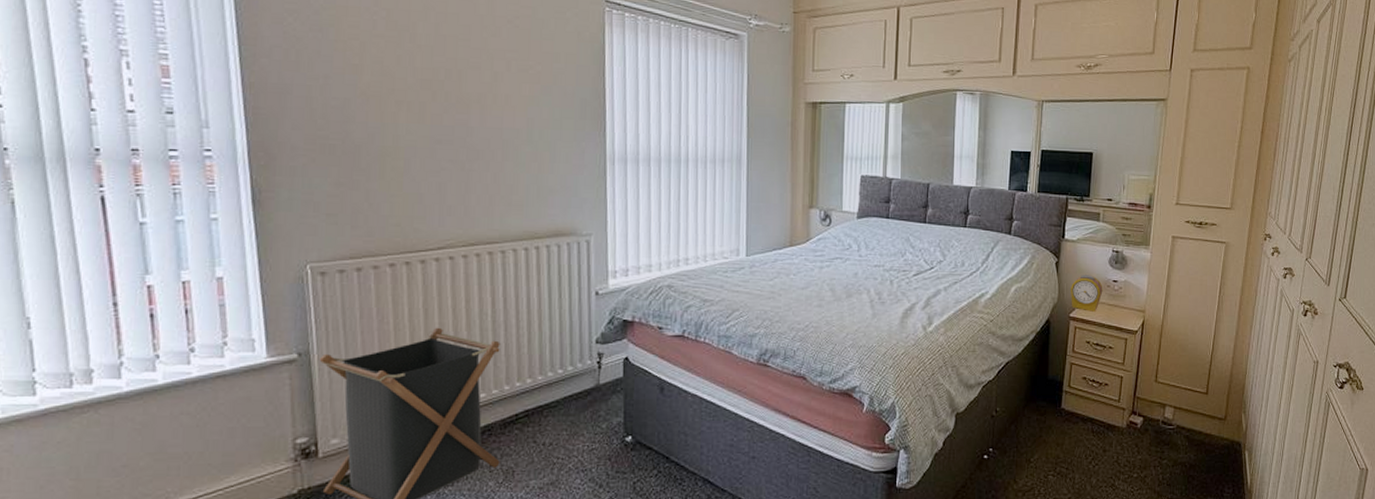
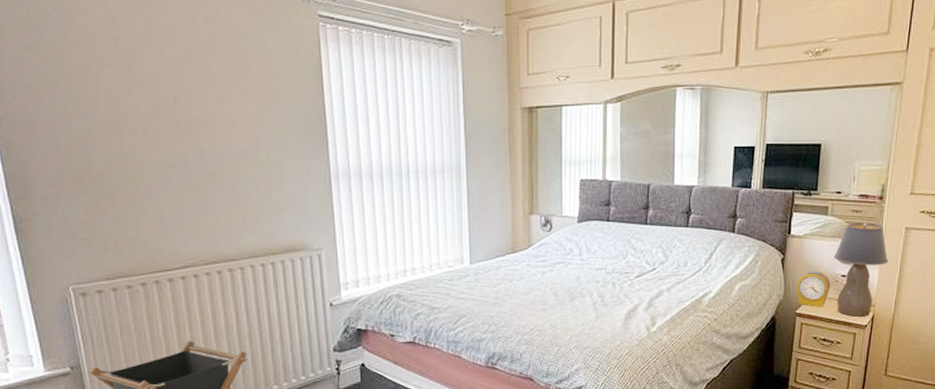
table lamp: none [1106,229,1157,322] -> present [834,222,889,317]

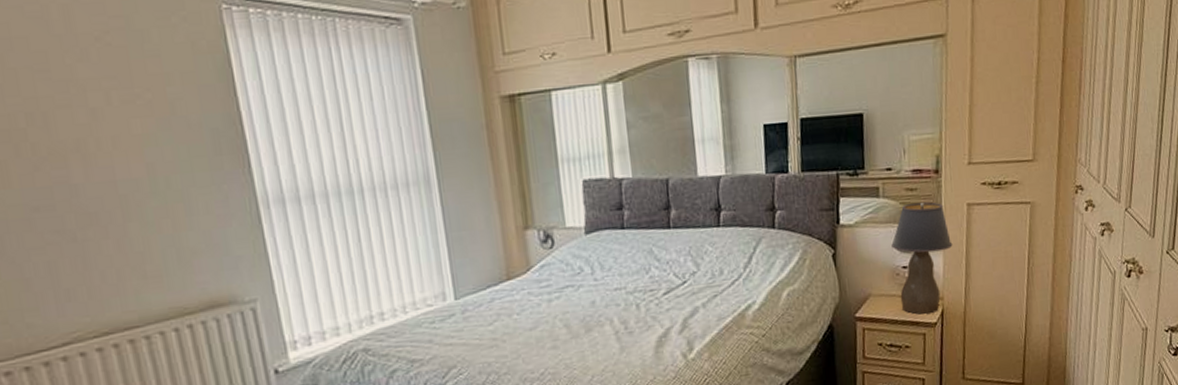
alarm clock: present [796,270,831,307] -> none [852,264,892,308]

